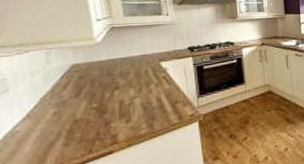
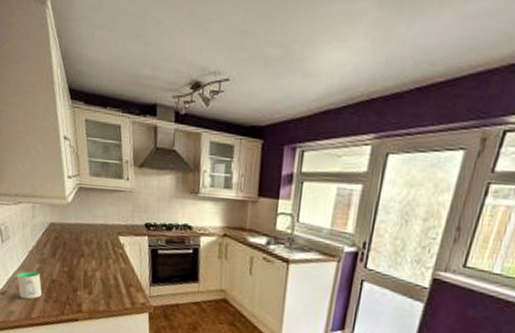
mug: none [19,117,59,152] -> present [17,271,42,299]

